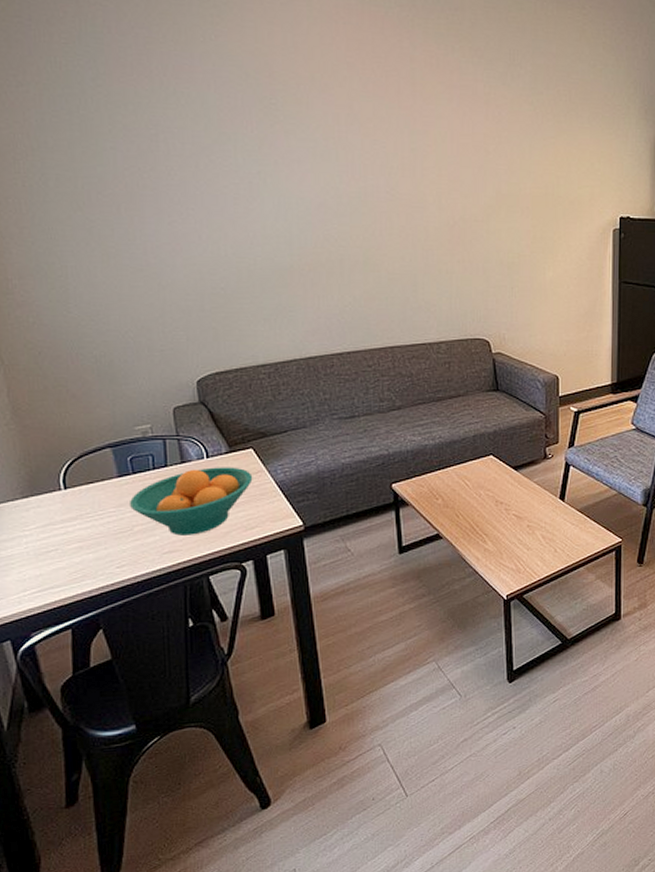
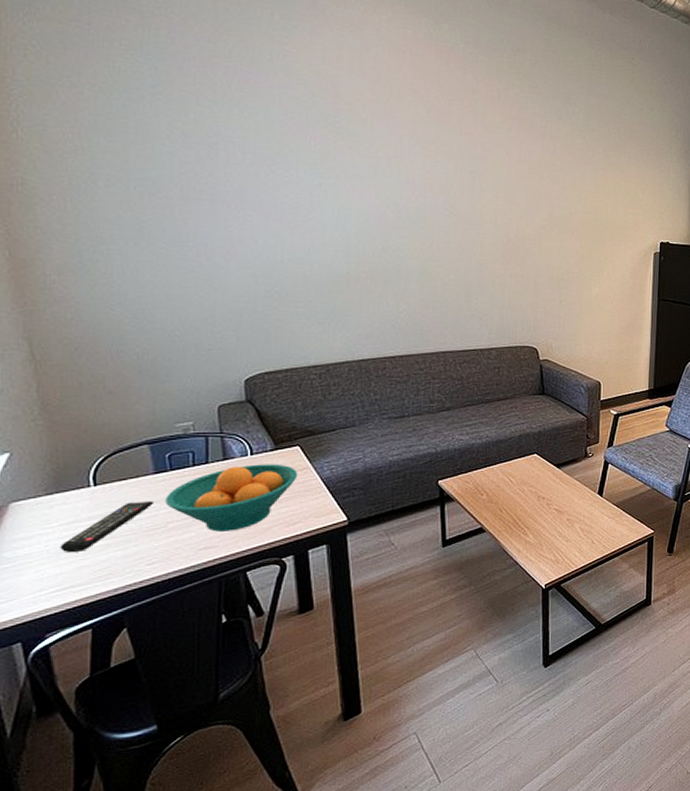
remote control: none [38,504,120,554] -> present [59,500,155,552]

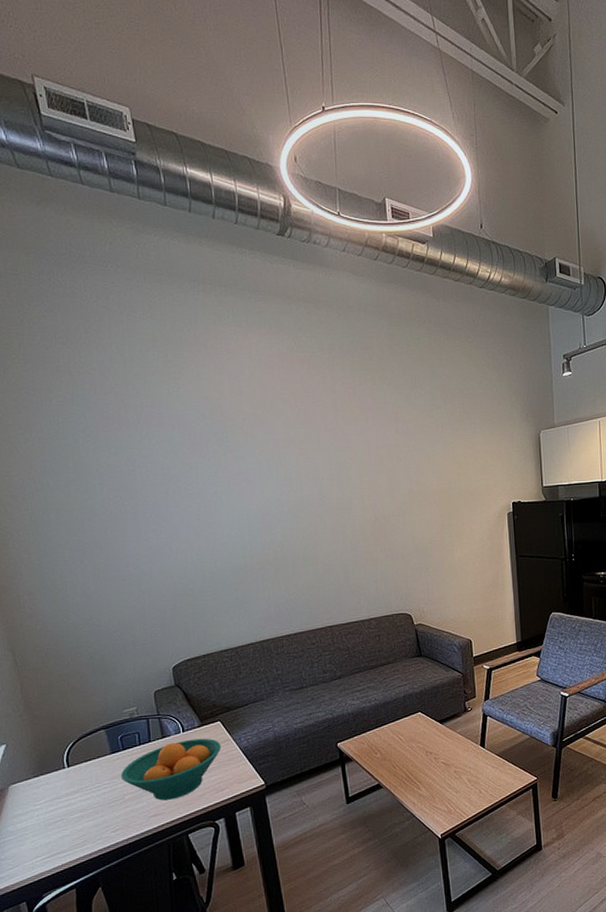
remote control: present [59,500,155,552] -> none [47,777,113,824]

